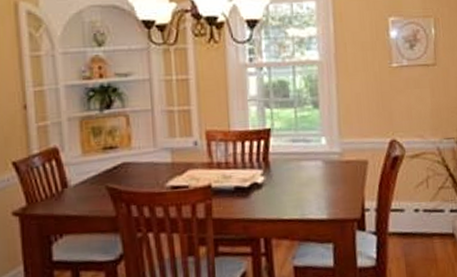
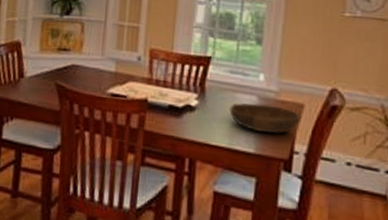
bowl: none [296,167,367,197] -> present [229,102,302,134]

